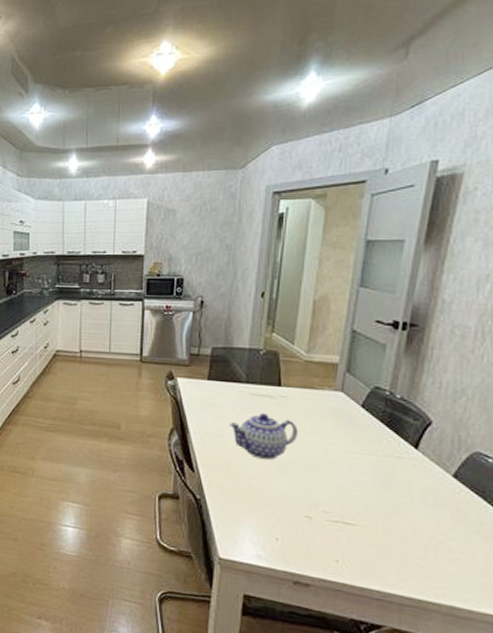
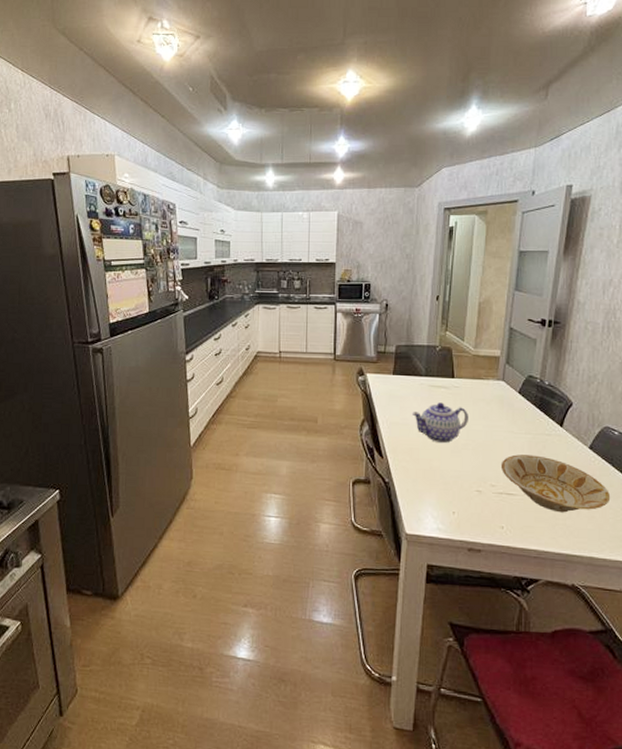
bowl: none [336,478,481,551] -> present [500,454,611,513]

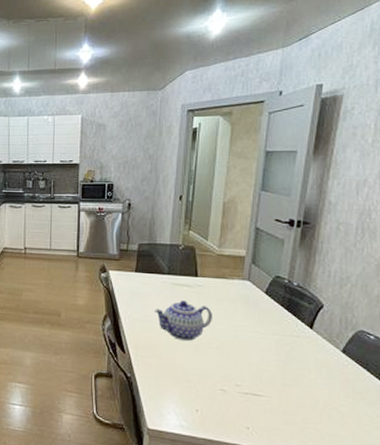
bowl: present [500,454,611,513] -> none [246,355,366,417]

